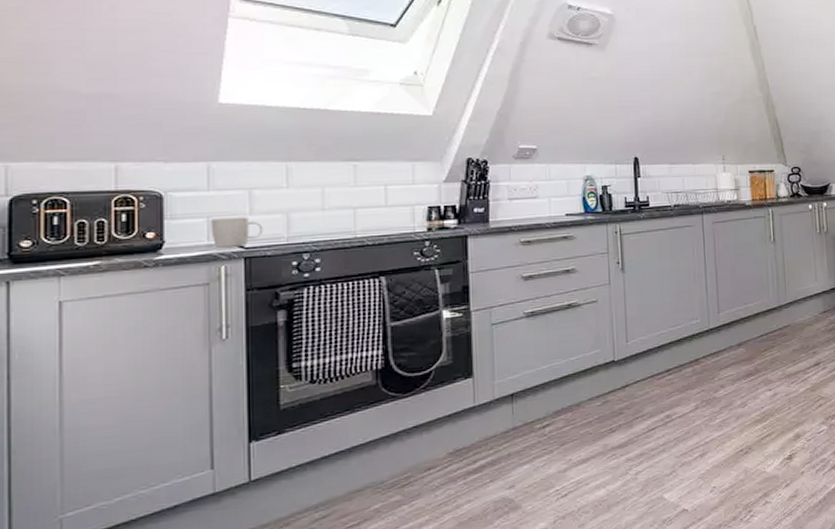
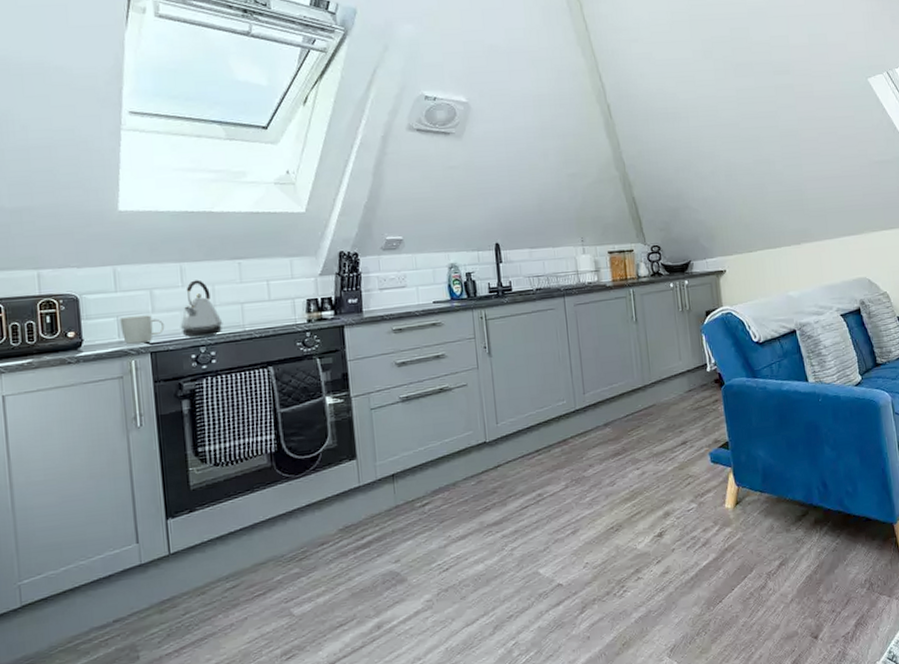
kettle: none [281,181,332,242] -> present [180,280,223,337]

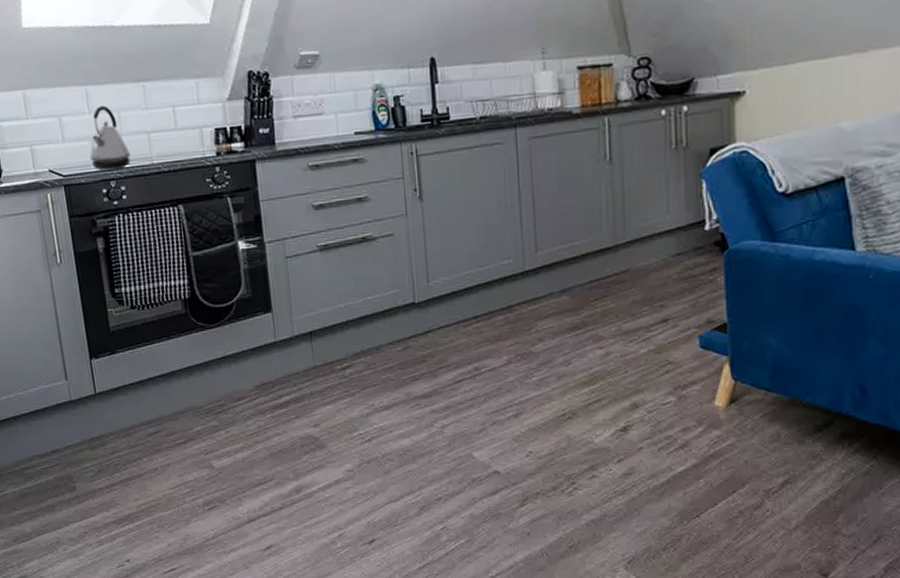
mug: present [120,315,165,344] -> none [33,144,76,176]

